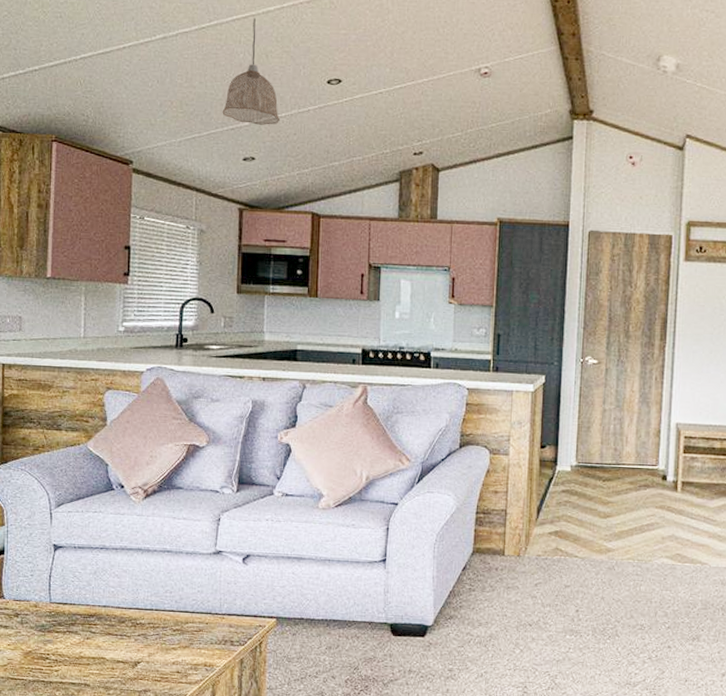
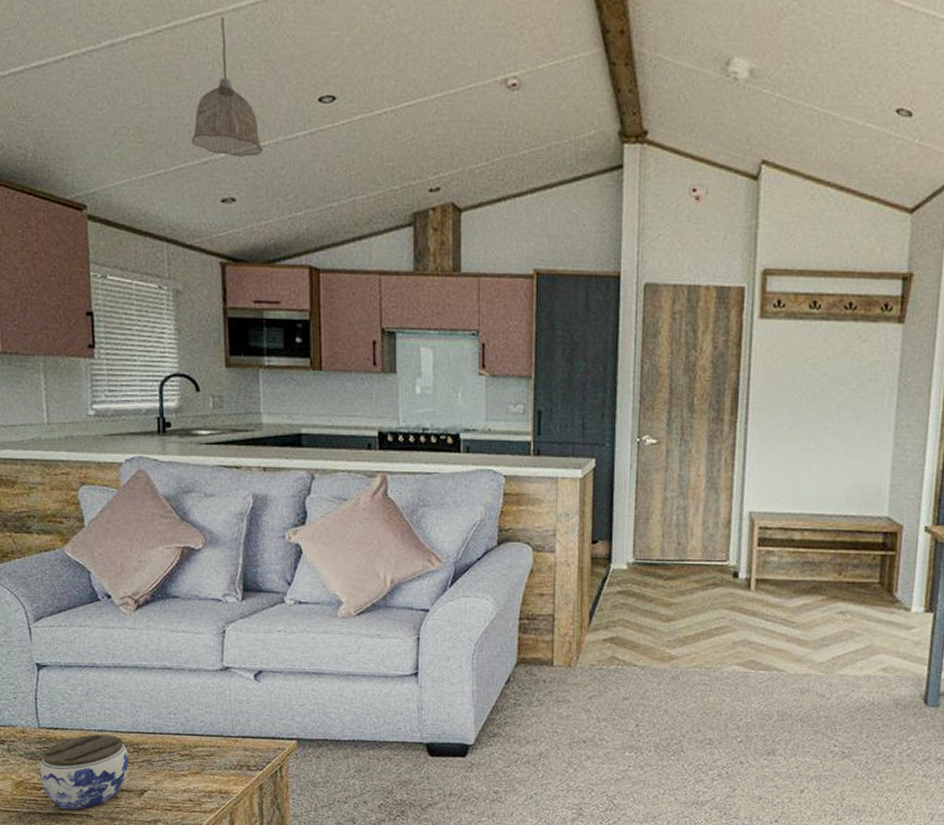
jar: none [46,609,127,679] -> present [38,734,129,810]

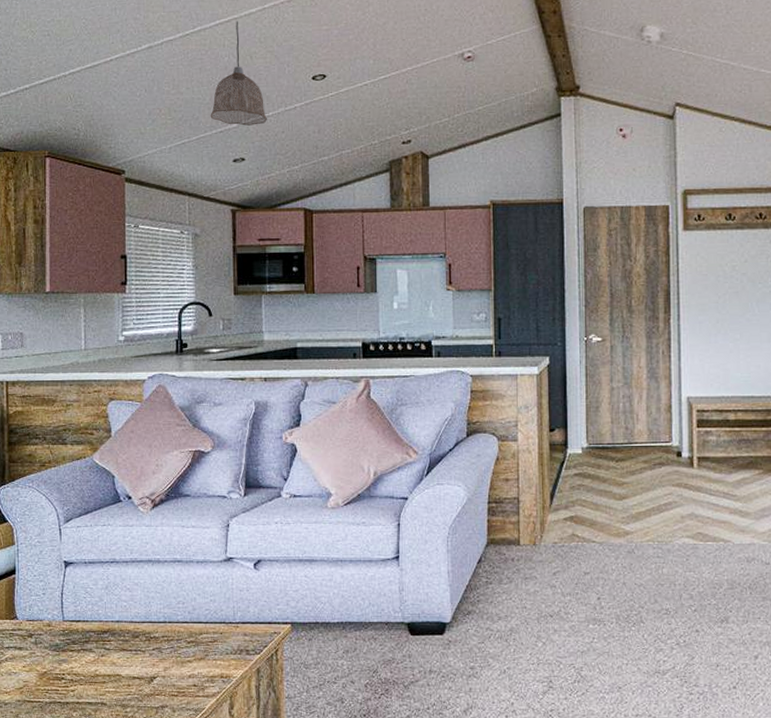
jar: present [38,734,129,810] -> none [61,625,141,698]

